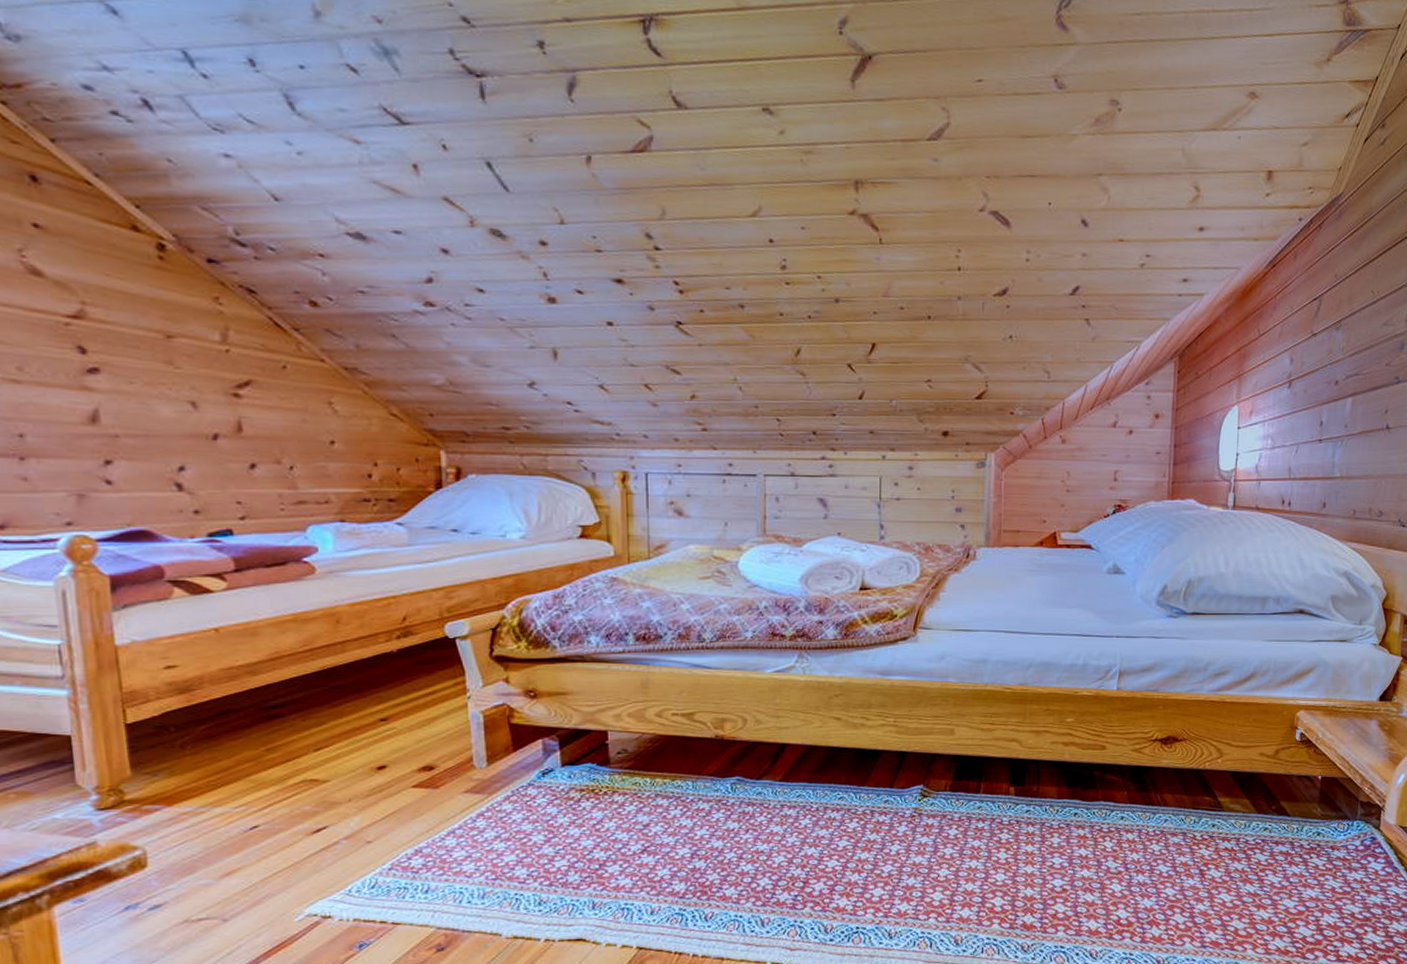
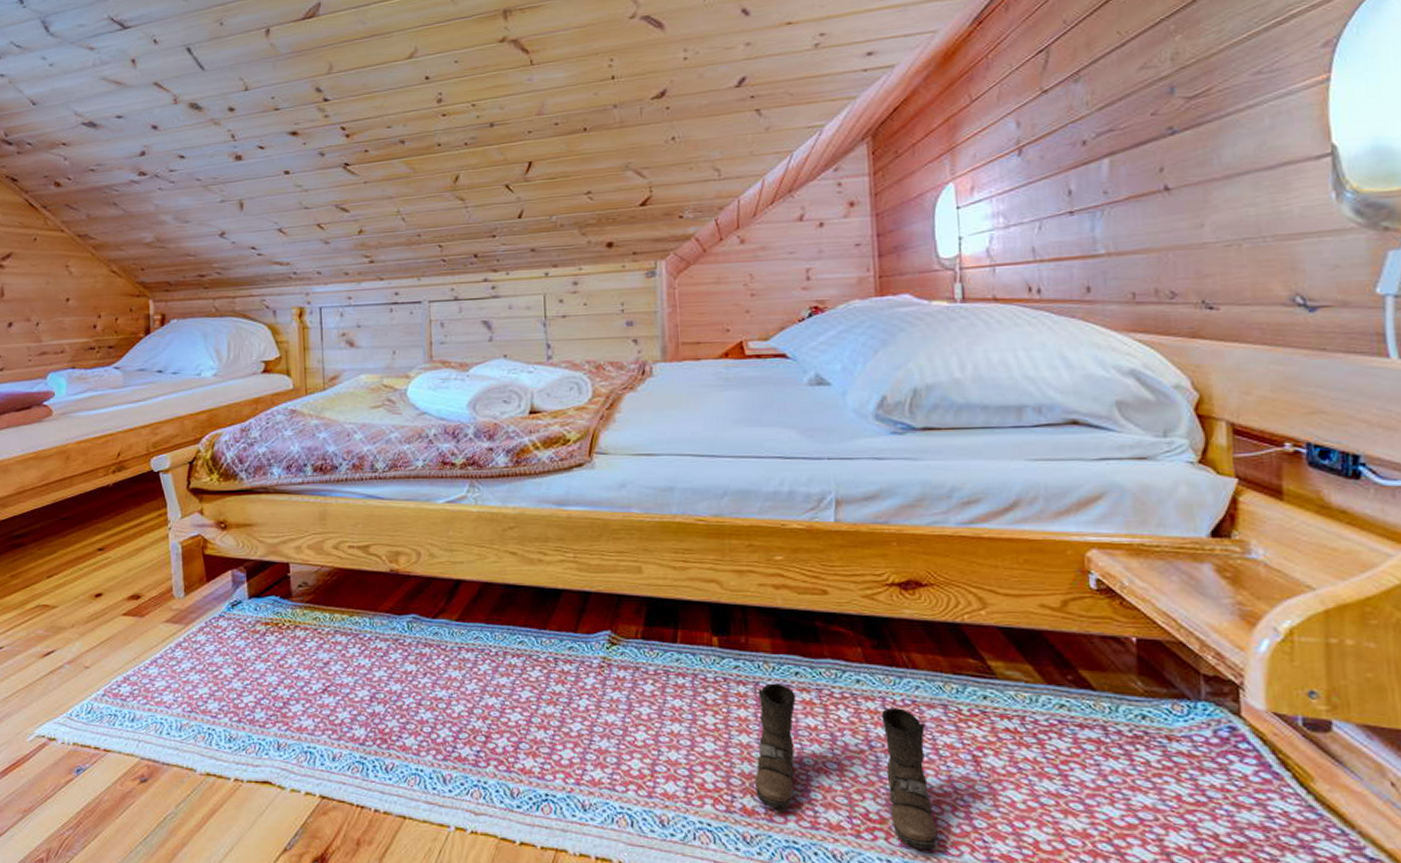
boots: none [1034,823,1169,944] -> present [754,683,938,850]

